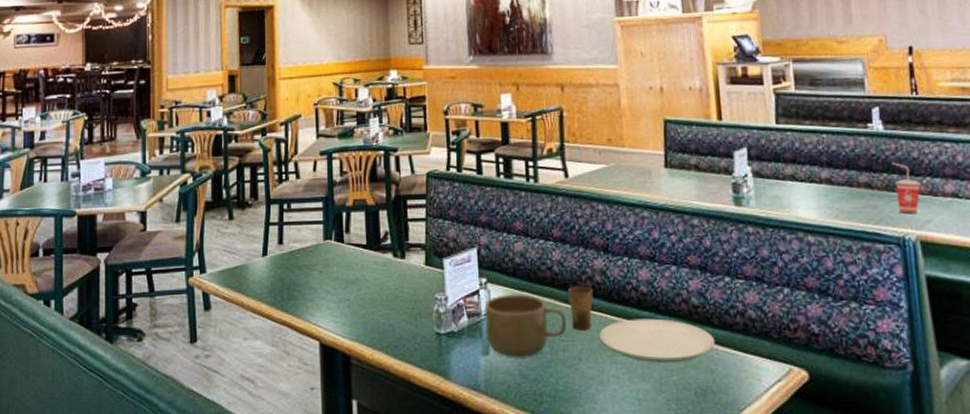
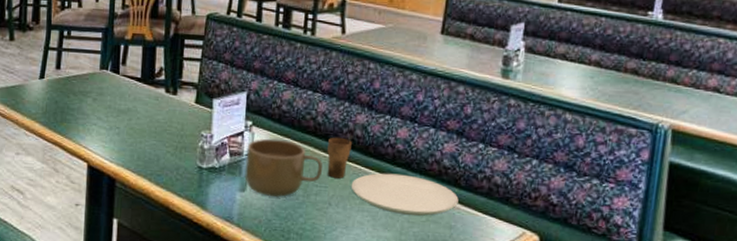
beverage cup: present [892,162,922,213] -> none [658,52,687,103]

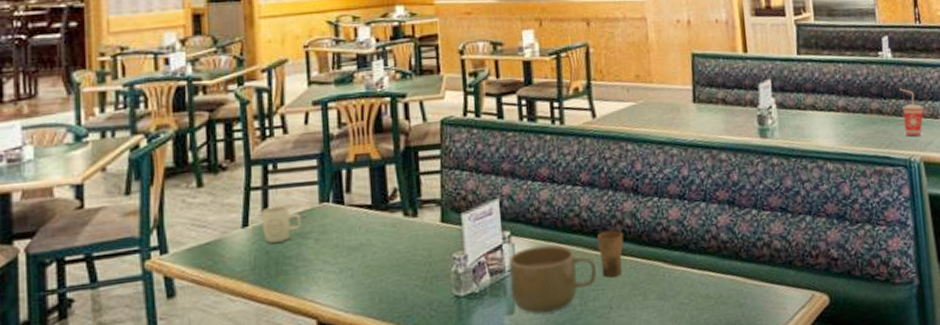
mug: none [54,66,85,96] -> present [261,205,302,243]
plate: present [351,173,459,216] -> none [630,257,744,303]
beverage cup: none [658,52,687,103] -> present [899,88,925,137]

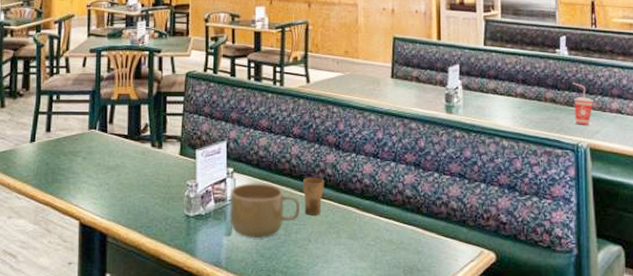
mug: present [261,205,302,243] -> none [44,128,74,156]

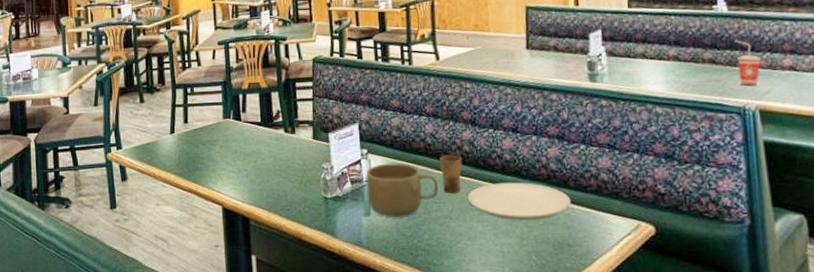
plate: none [327,207,423,244] -> present [467,182,571,220]

